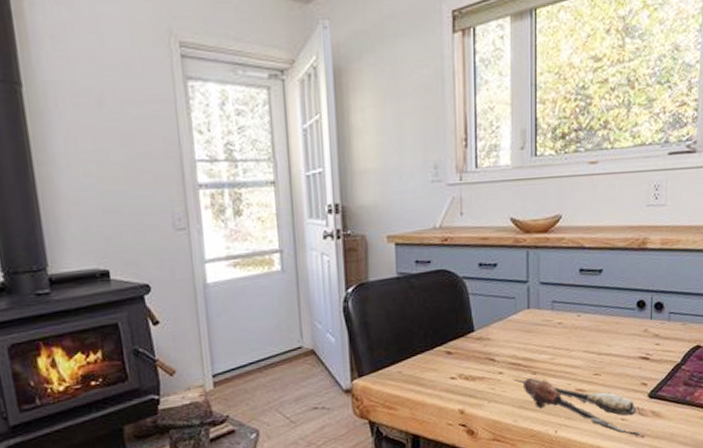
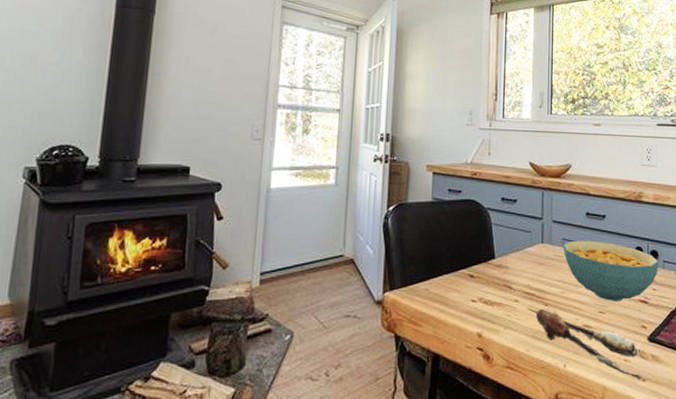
cereal bowl: none [553,299,664,362] -> present [563,240,659,301]

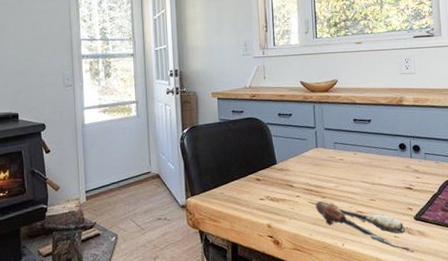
cereal bowl: present [563,240,659,301] -> none [335,142,421,190]

